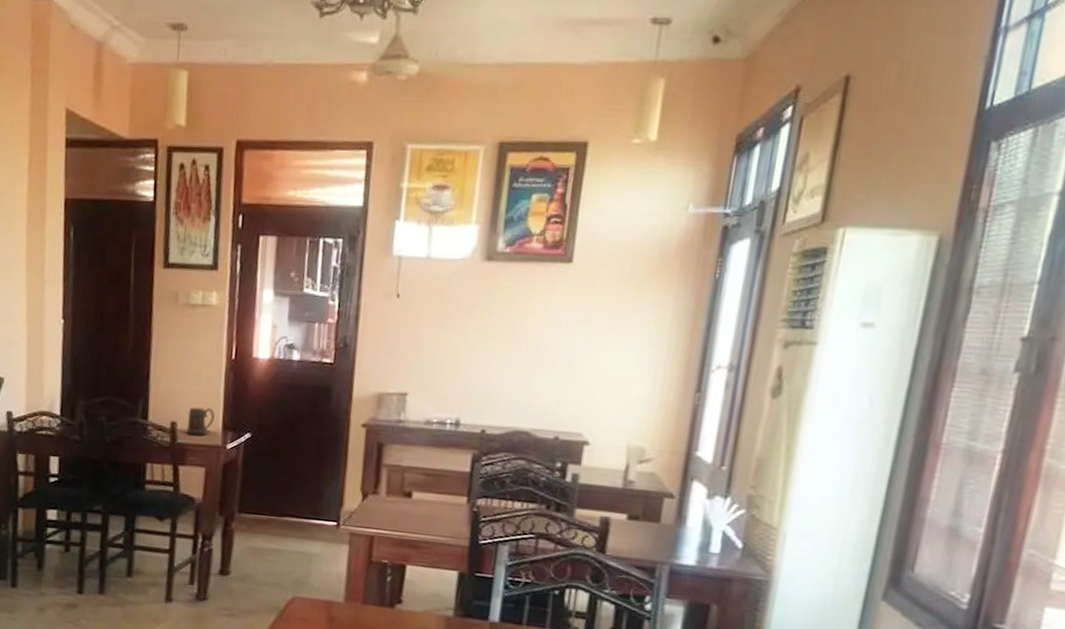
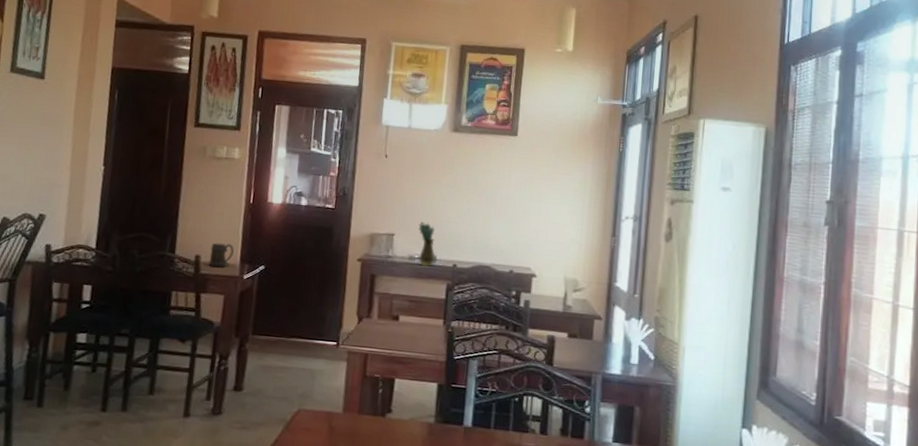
vase: none [438,377,459,434] -> present [418,221,435,268]

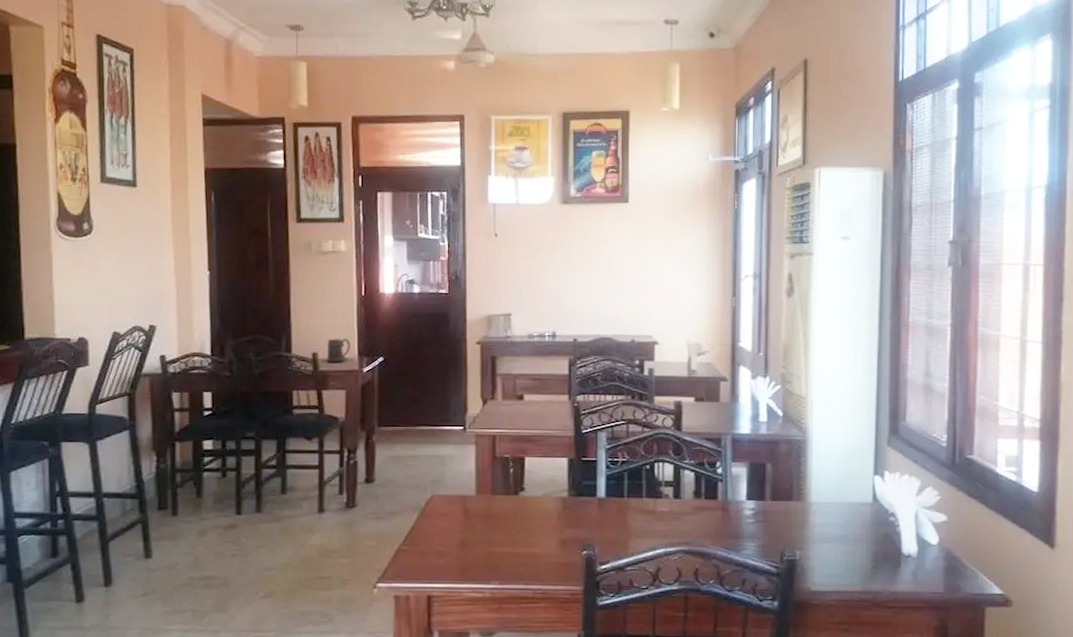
vase: present [418,221,435,268] -> none [535,298,555,344]

